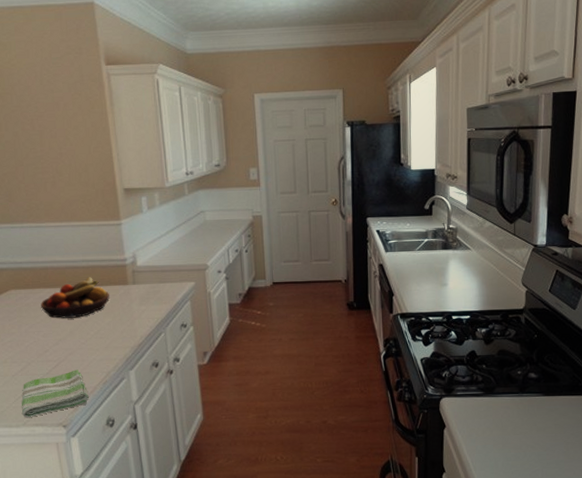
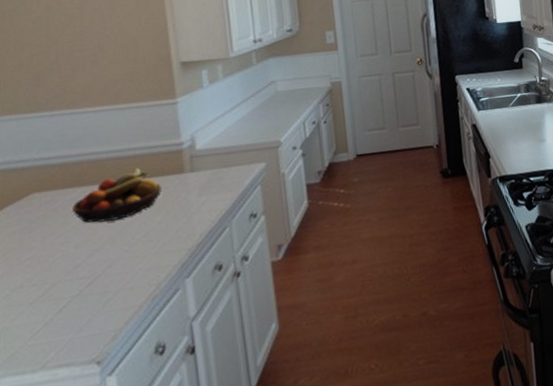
dish towel: present [21,369,89,417] -> none [40,285,132,358]

